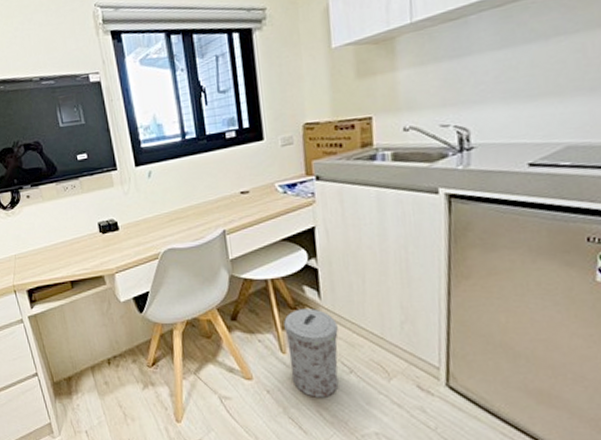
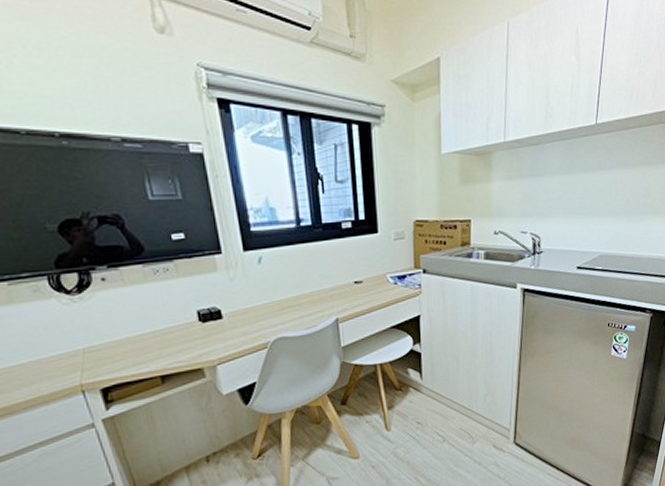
trash can: present [284,308,339,397] -> none [390,388,435,467]

